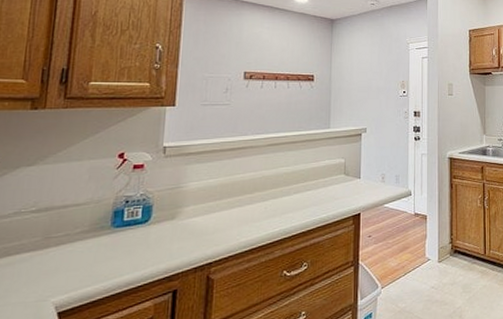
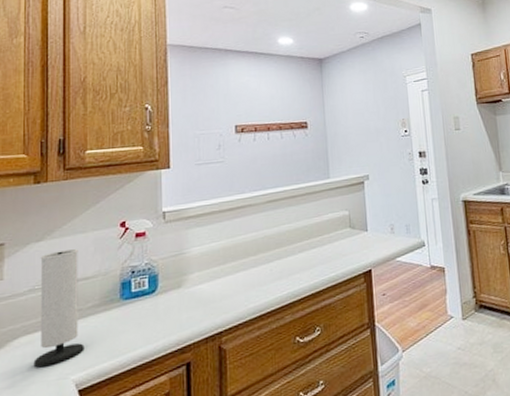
speaker: none [11,176,72,289] -> present [33,249,84,368]

